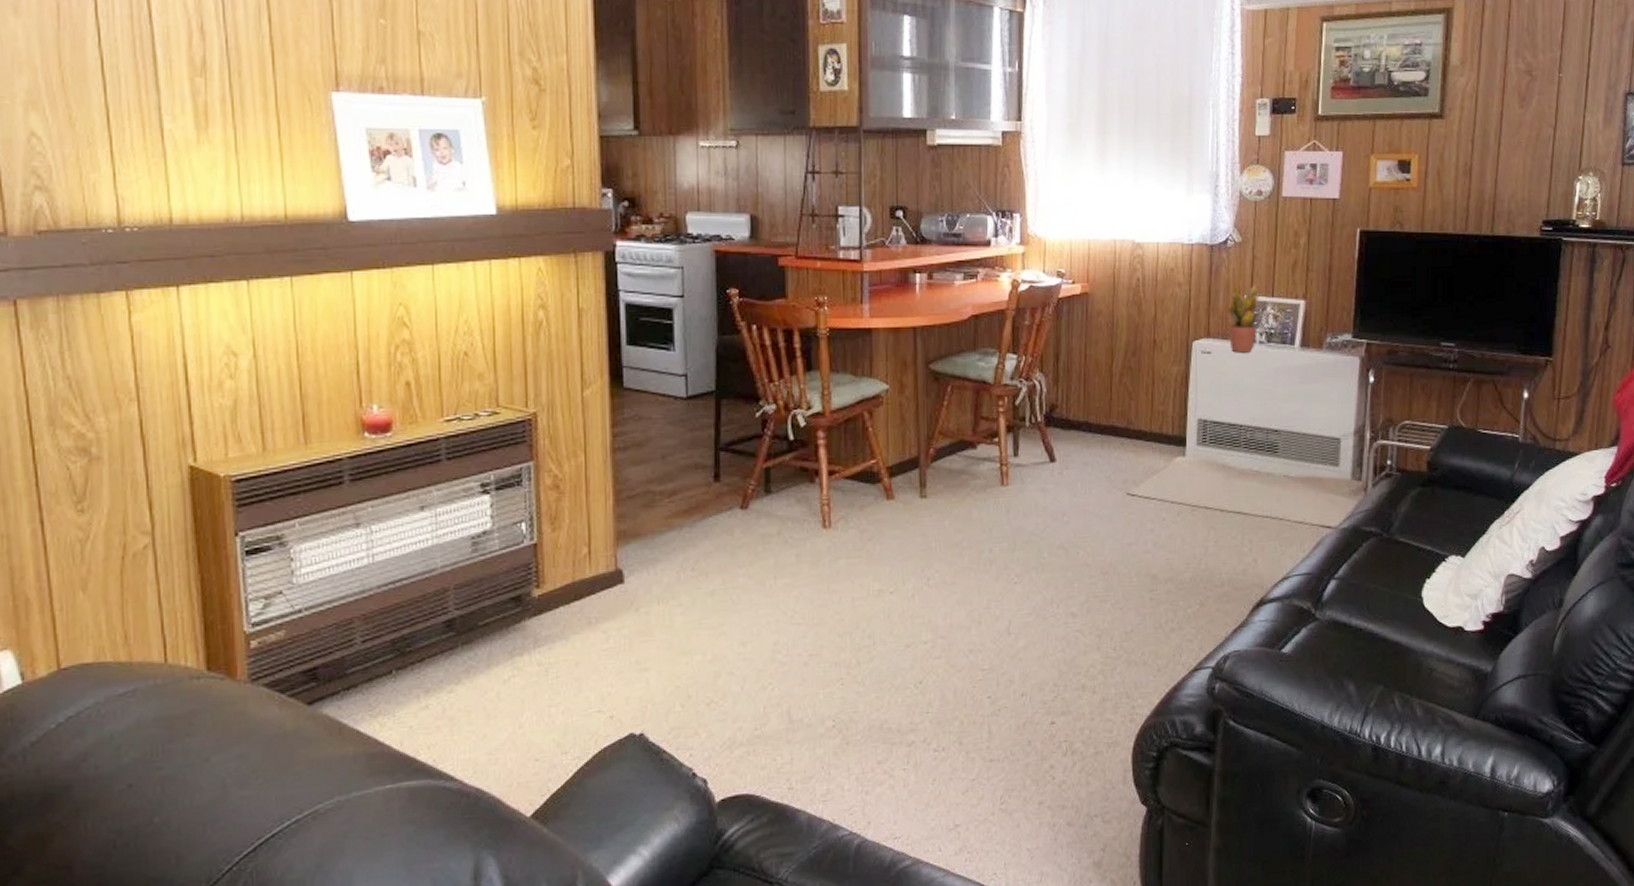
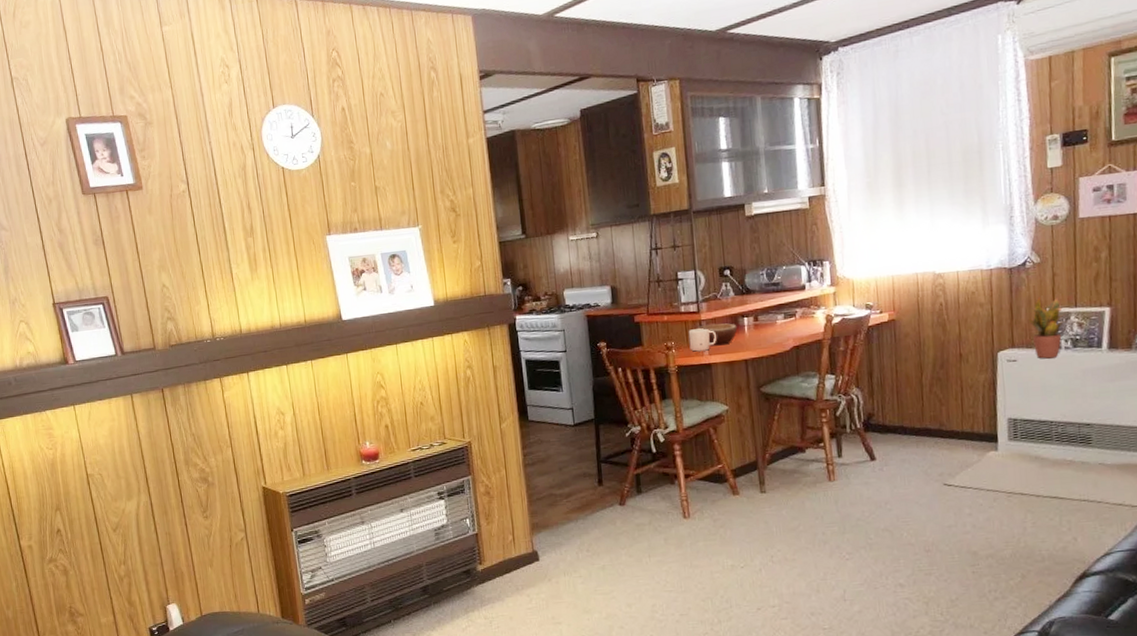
mug: none [846,282,882,312] -> present [688,328,717,352]
bowl: none [857,277,907,306] -> present [697,323,738,346]

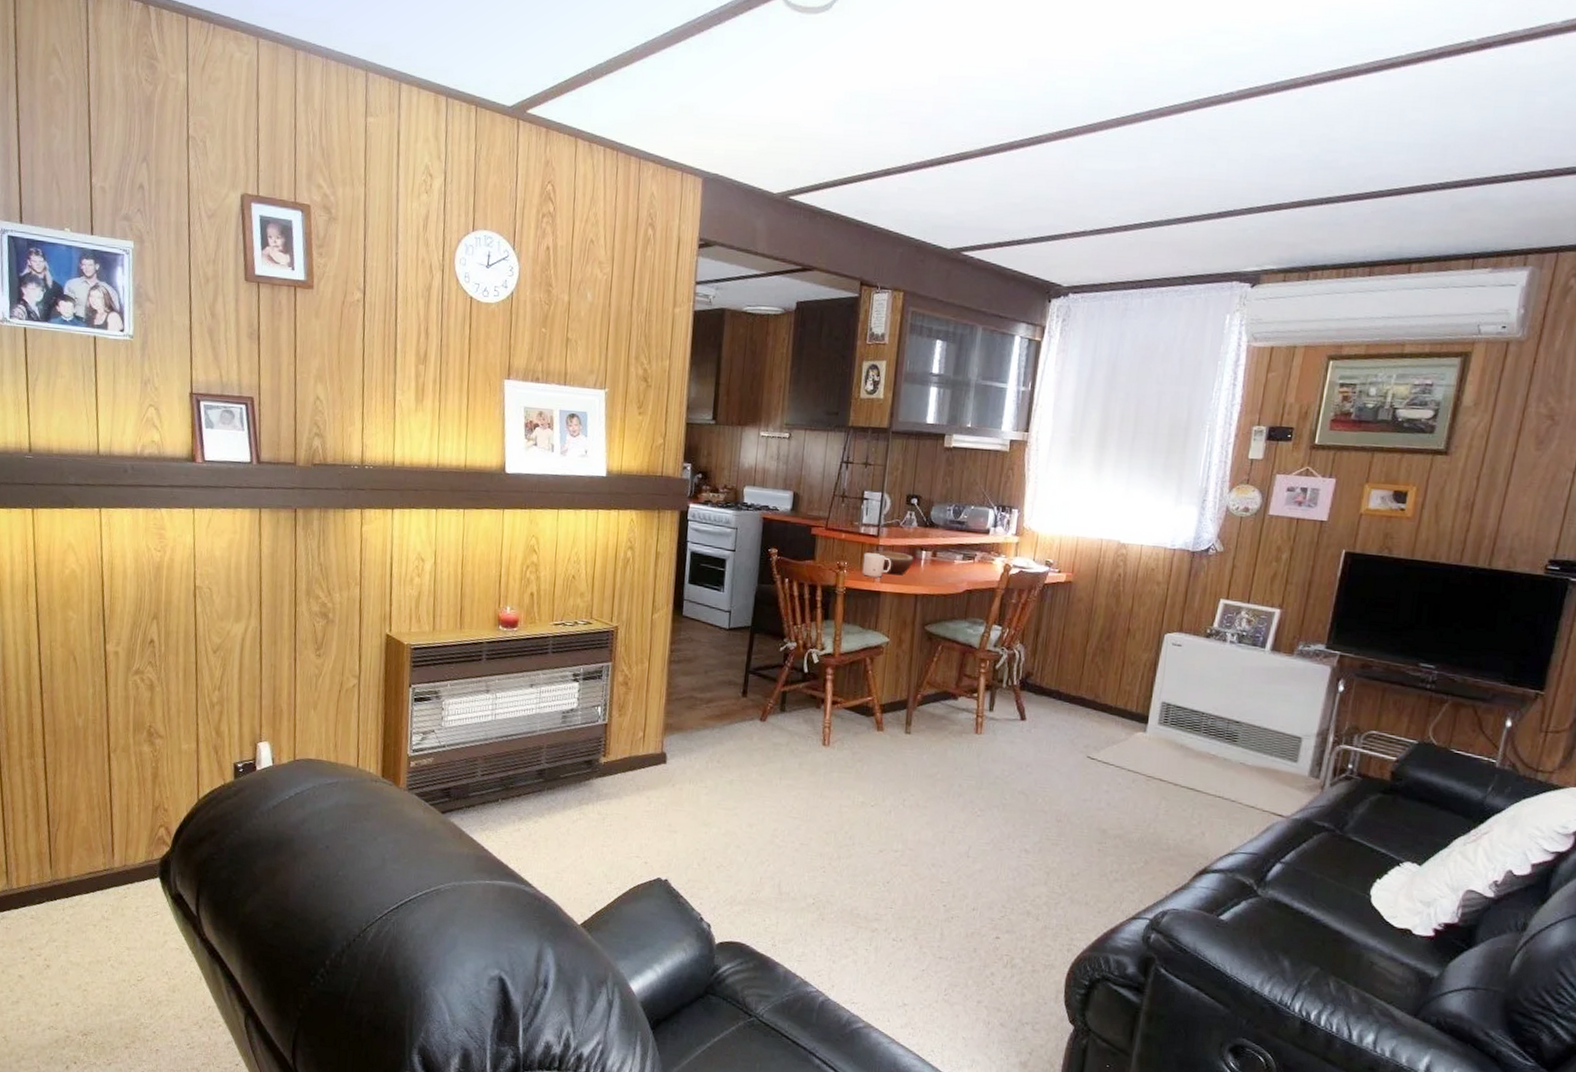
potted plant: present [1029,297,1070,359] -> none [1201,586,1239,650]

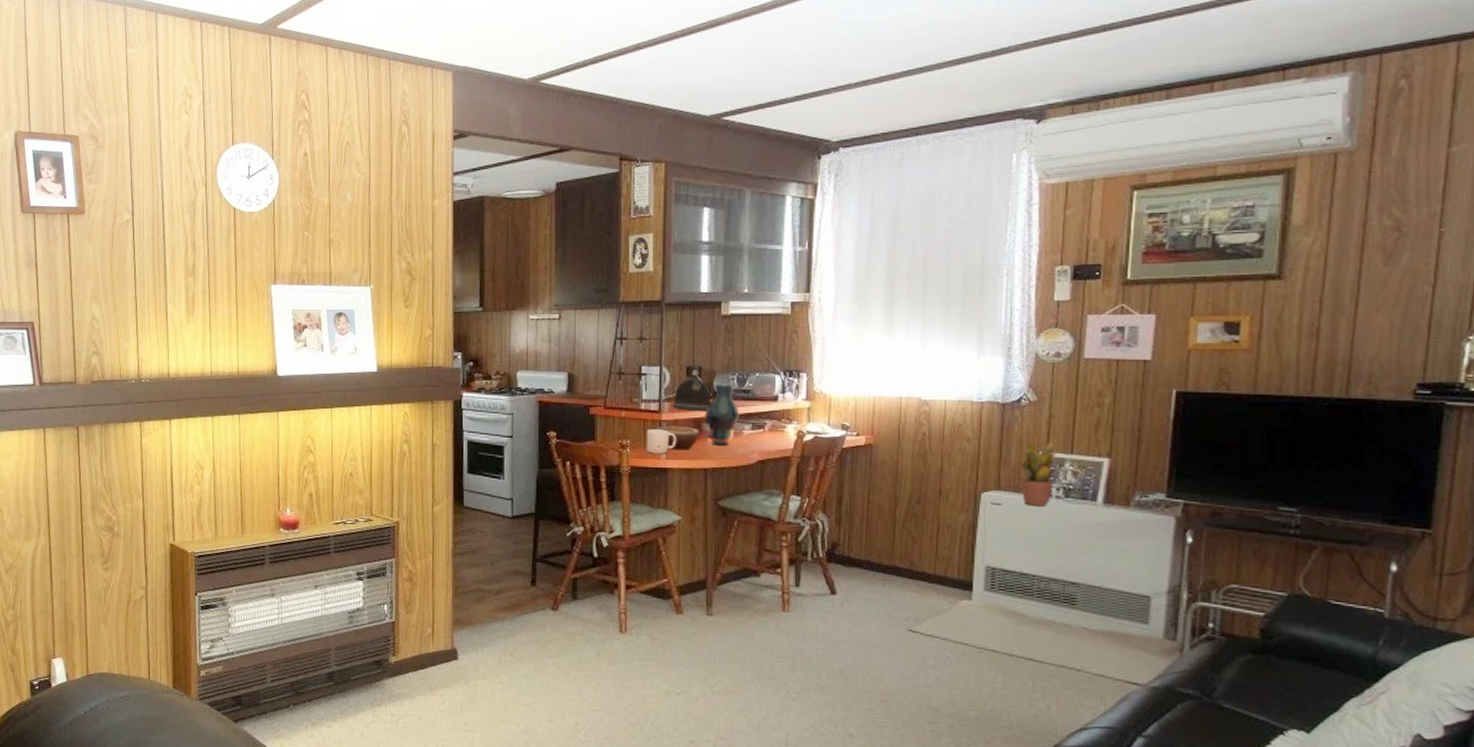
kettle: none [890,493,928,539] -> present [672,364,712,411]
vase: none [919,515,952,574] -> present [704,385,739,446]
potted plant: none [1201,586,1239,650] -> present [1019,438,1063,507]

